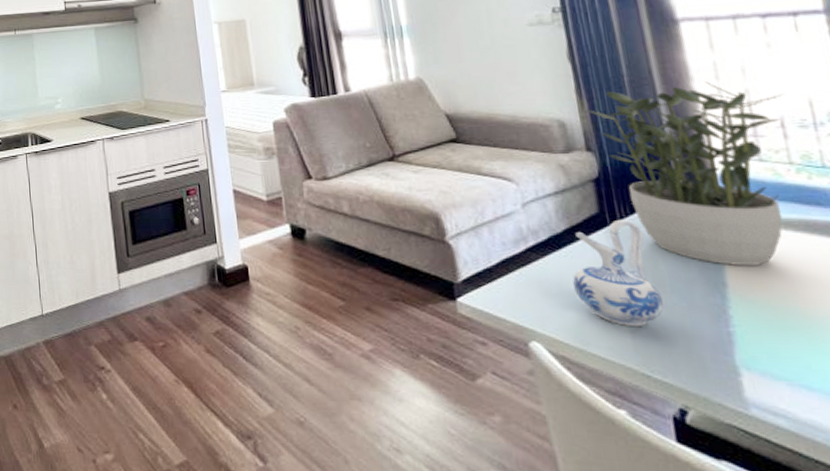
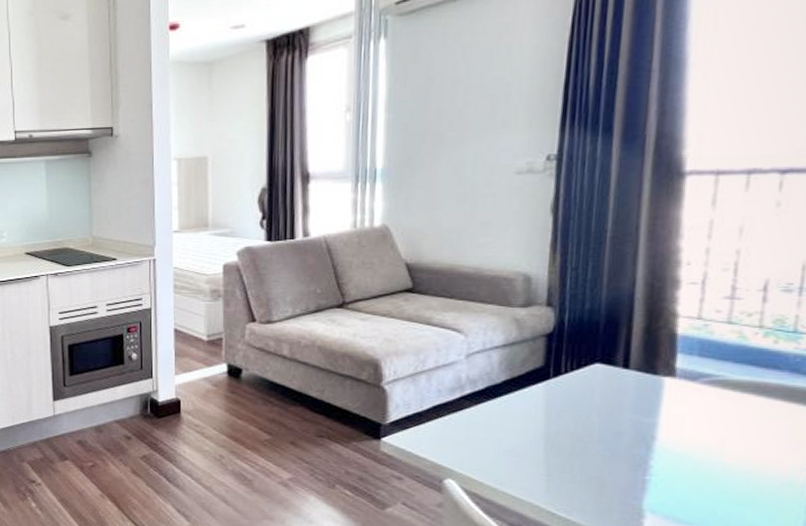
ceramic pitcher: present [573,219,663,326] -> none [500,373,586,471]
potted plant: present [586,81,783,265] -> none [557,240,776,422]

